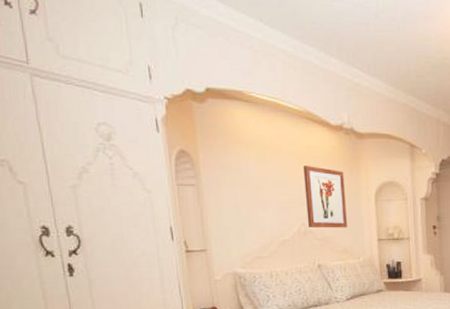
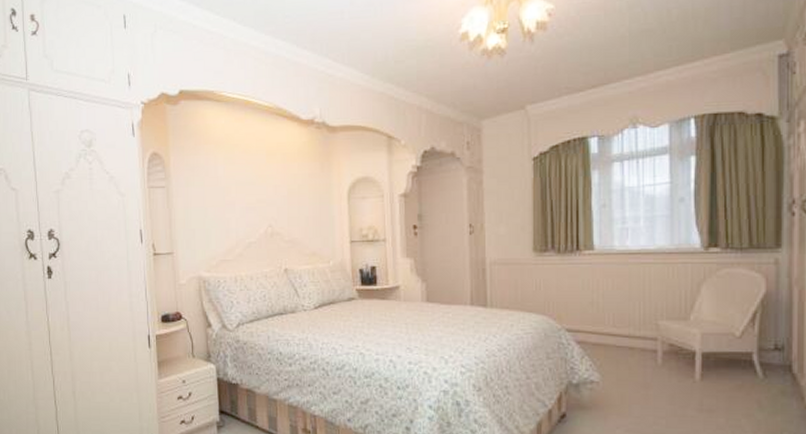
wall art: present [303,166,348,228] -> none [271,163,318,230]

